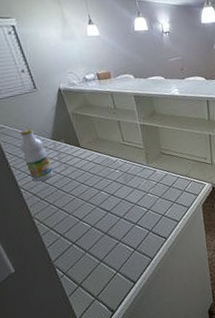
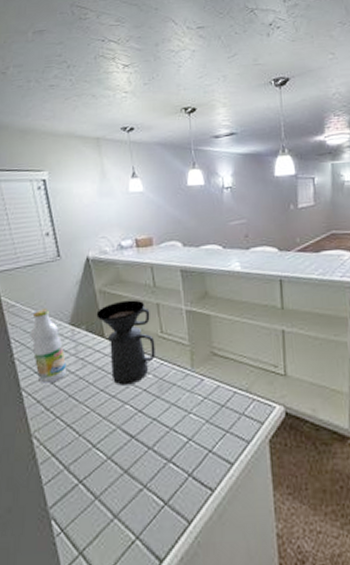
coffee maker: none [71,119,120,179] -> present [96,300,155,386]

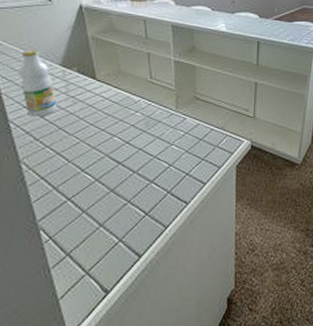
coffee maker: present [96,300,155,386] -> none [88,48,144,121]

